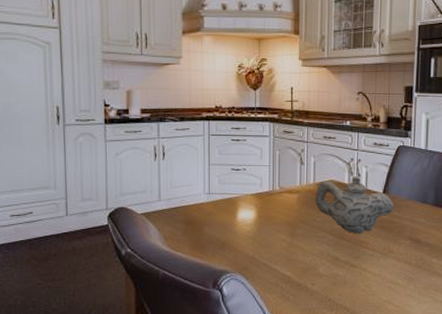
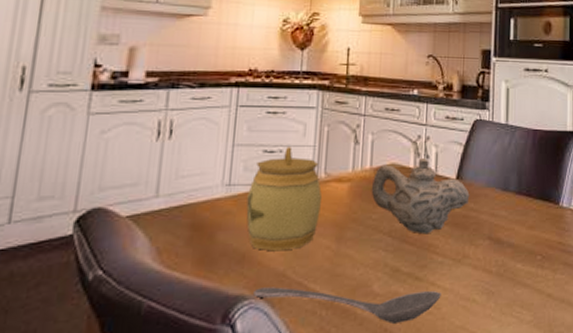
jar: none [223,166,278,242] -> present [246,147,323,252]
stirrer: none [233,266,372,296] -> present [253,287,441,324]

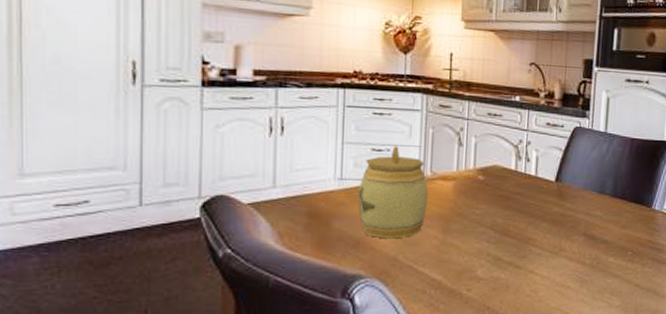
stirrer: present [253,287,441,324] -> none [369,269,539,303]
teapot: present [371,157,470,235] -> none [474,160,568,229]

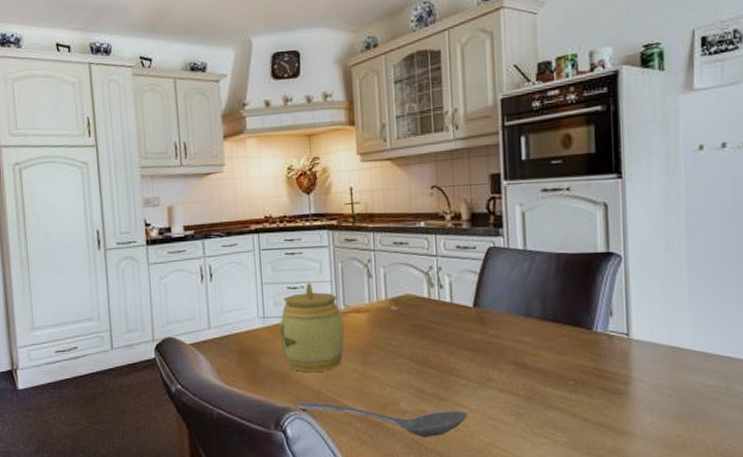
stirrer: none [369,269,539,303] -> present [297,402,468,437]

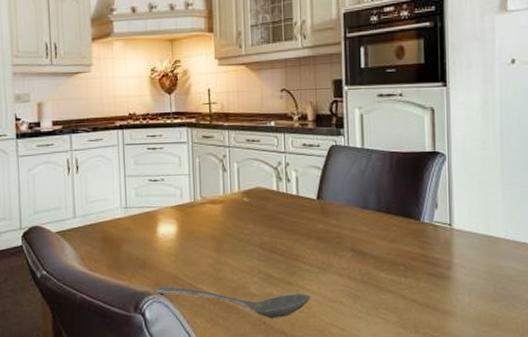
jar: present [280,283,345,373] -> none [141,176,201,259]

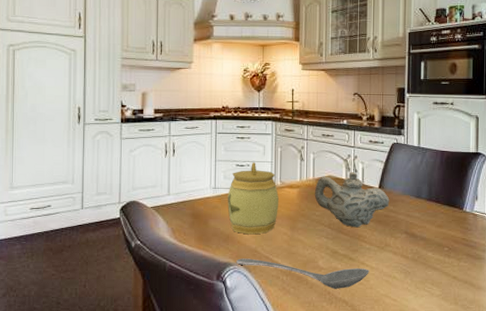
jar: none [141,176,201,259] -> present [227,162,280,235]
teapot: none [241,181,331,247] -> present [314,171,390,228]

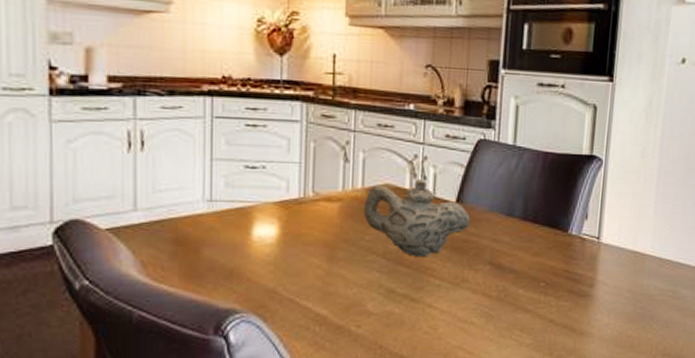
jar: present [227,162,280,235] -> none [231,163,311,269]
stirrer: present [236,258,369,289] -> none [244,302,438,341]

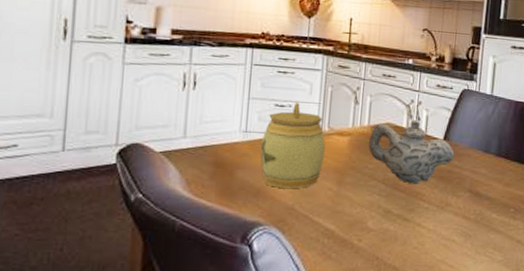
jar: none [231,163,311,269] -> present [260,103,326,189]

